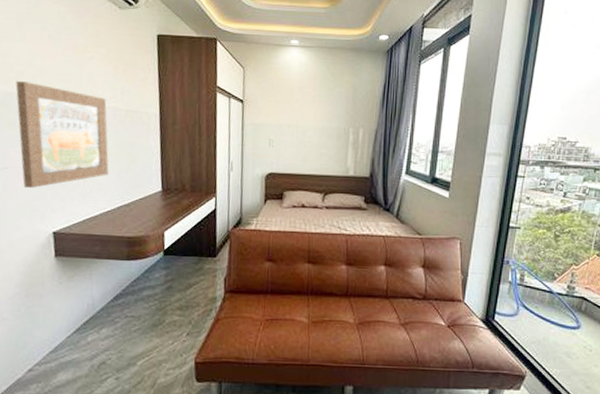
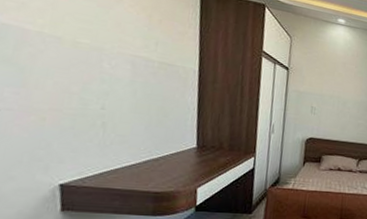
wall art: present [15,81,109,189] -> none [14,12,136,136]

